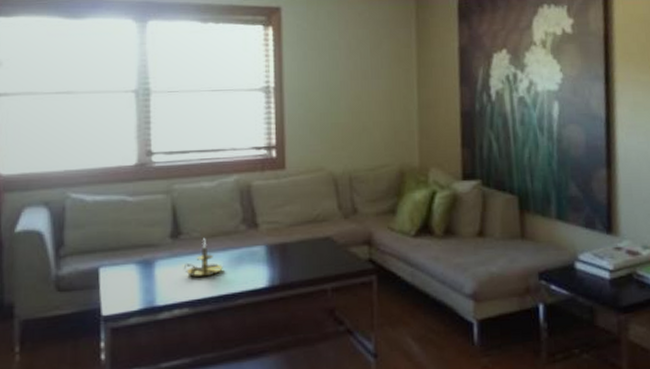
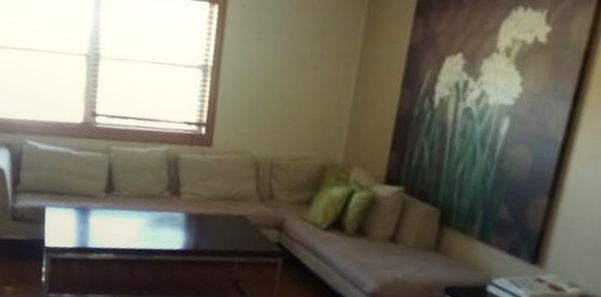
candle holder: present [182,237,223,278] -> none [112,197,146,231]

